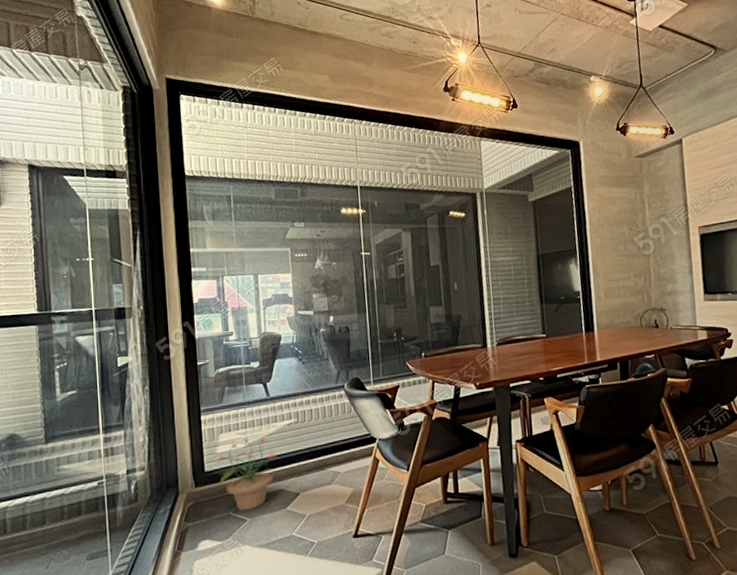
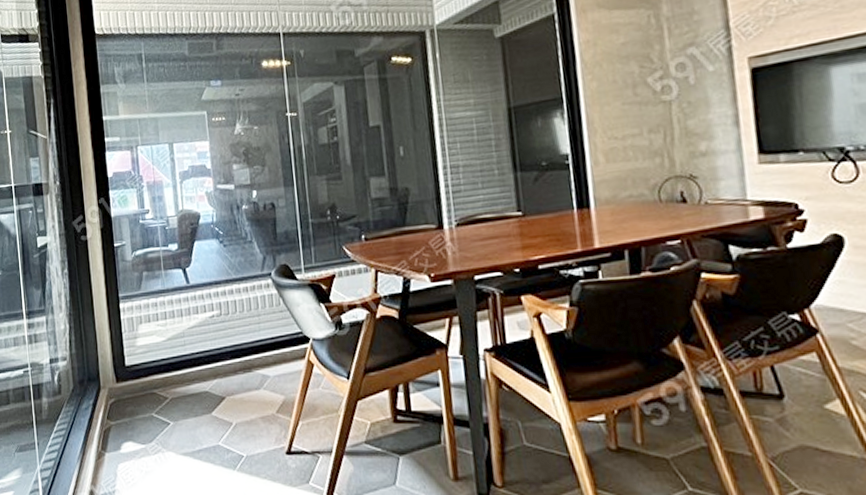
potted plant: present [217,436,277,511] -> none [137,329,200,412]

